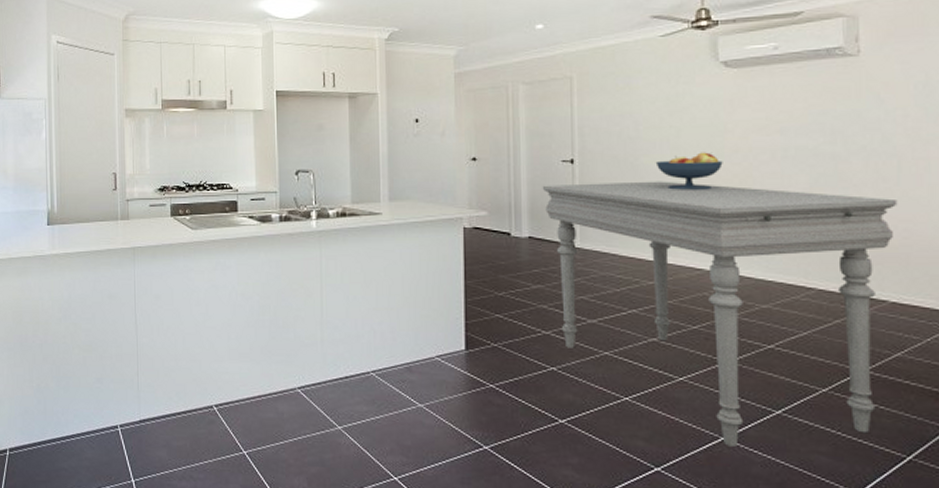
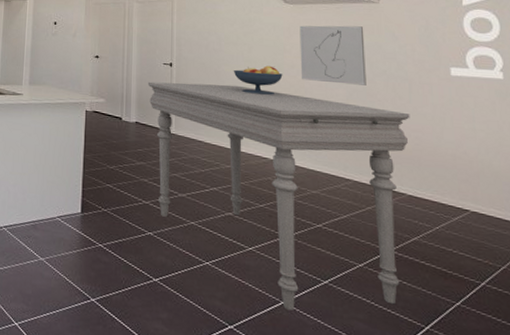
wall art: none [746,90,838,168] -> present [299,25,366,86]

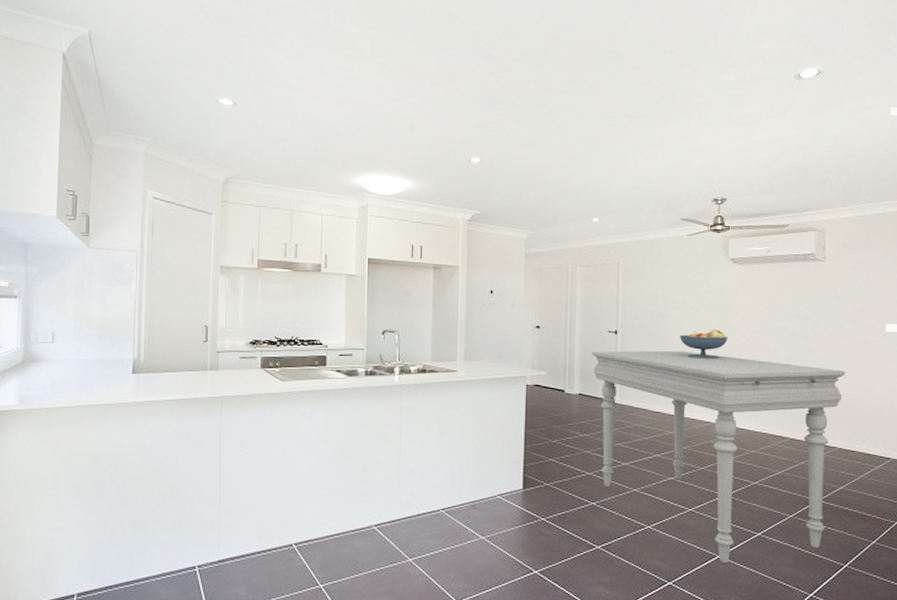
wall art: present [299,25,366,86] -> none [745,285,809,345]

